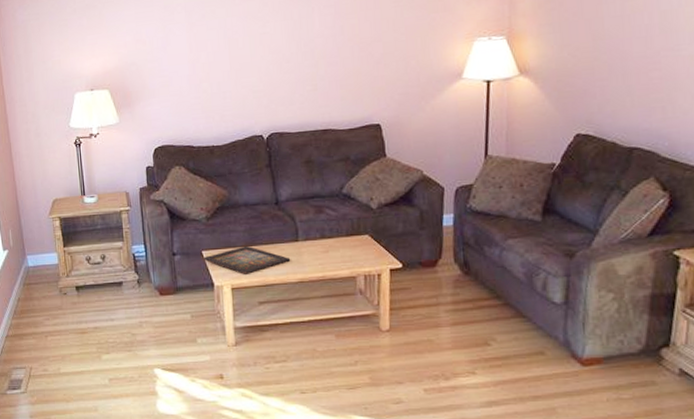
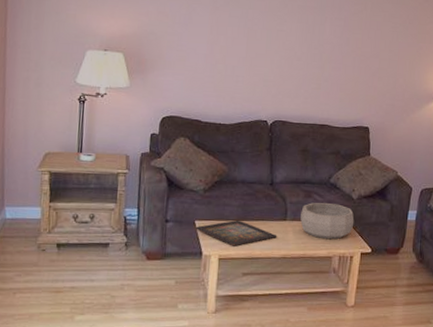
decorative bowl: none [313,216,378,258] -> present [300,202,355,240]

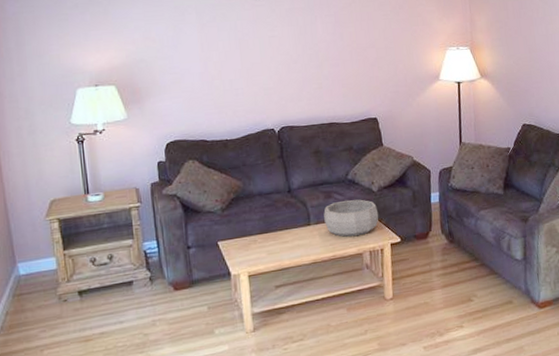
icon panel: present [194,219,278,248] -> none [218,233,304,262]

